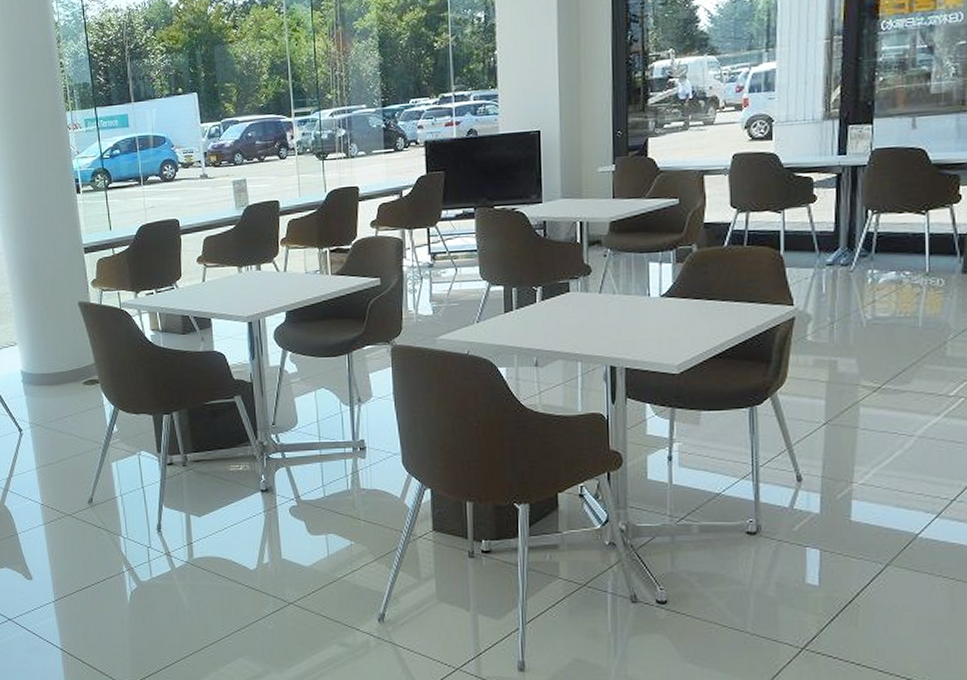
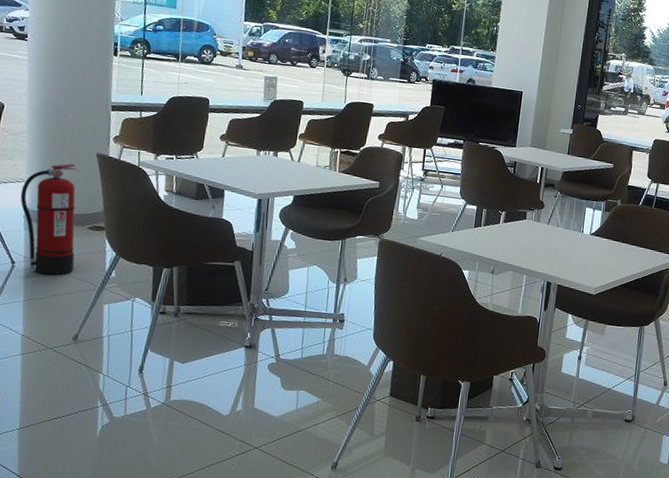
fire extinguisher: none [15,318,77,439] -> present [20,163,81,276]

